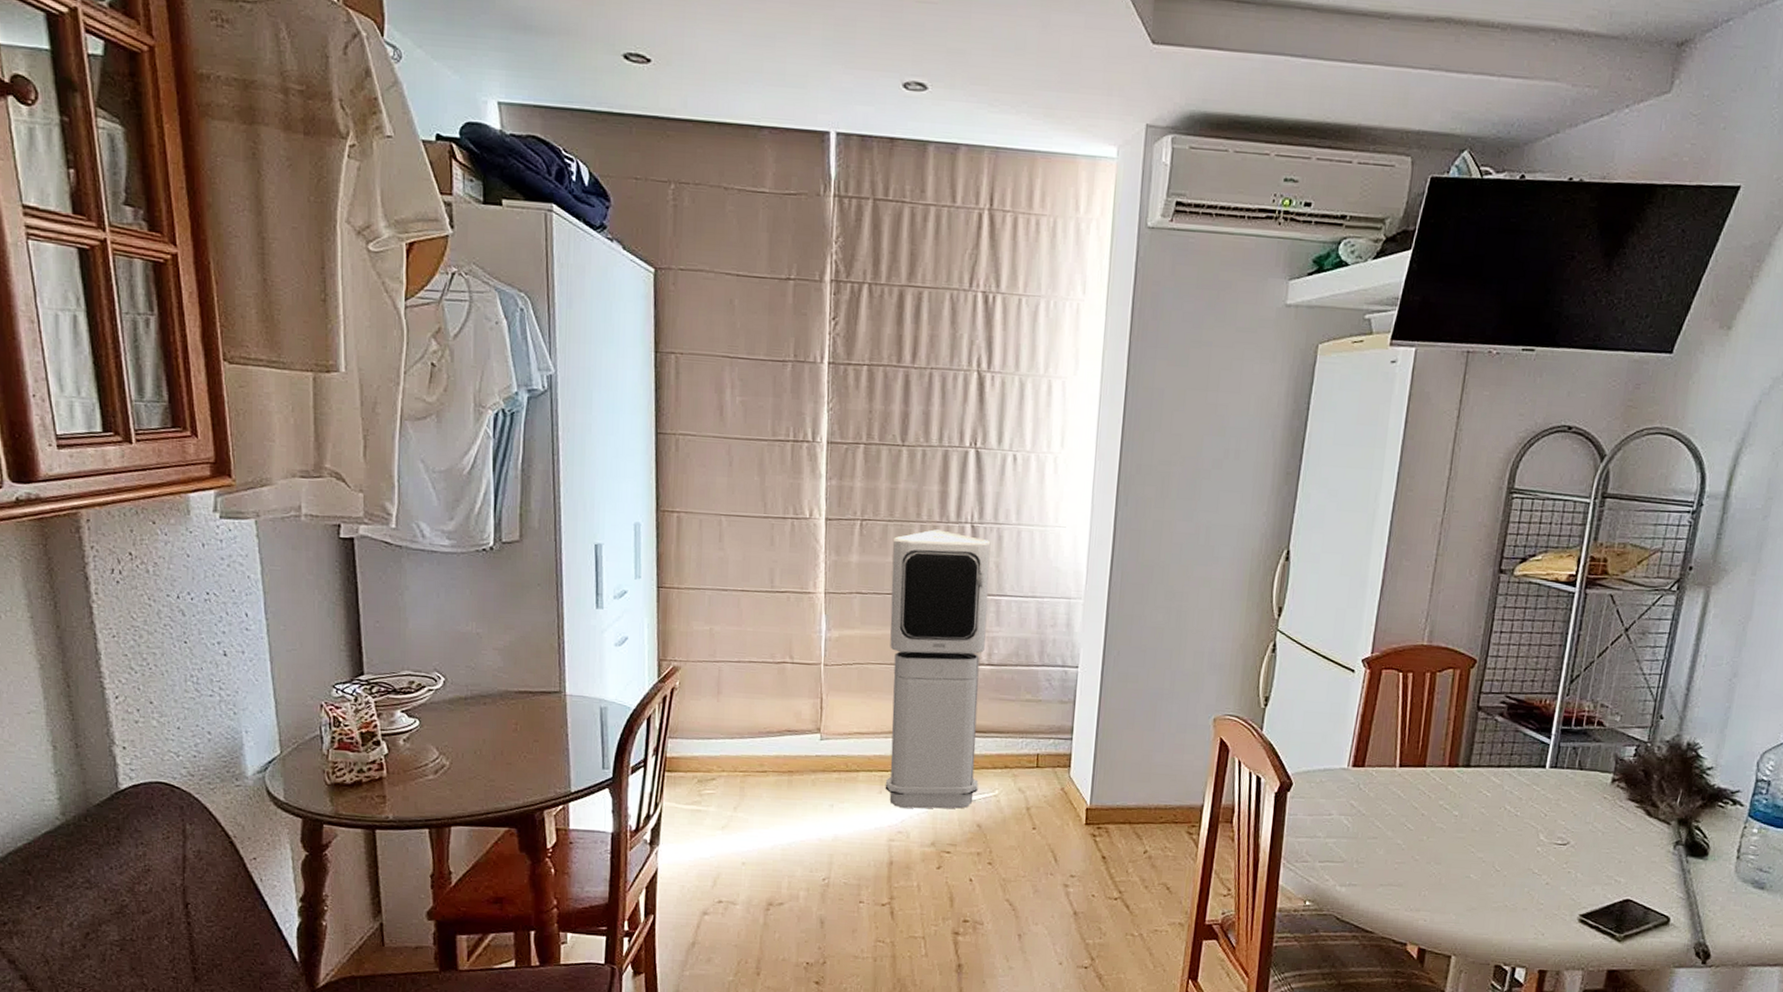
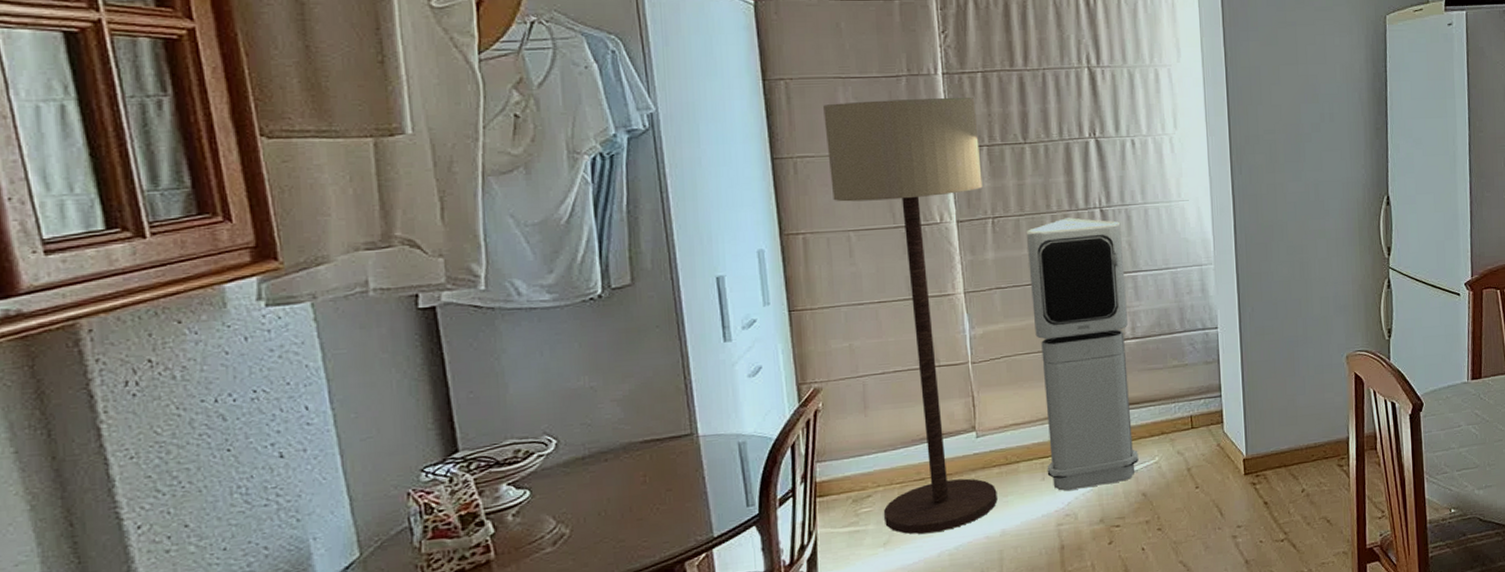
floor lamp: none [708,383,858,826] -> present [823,97,998,534]

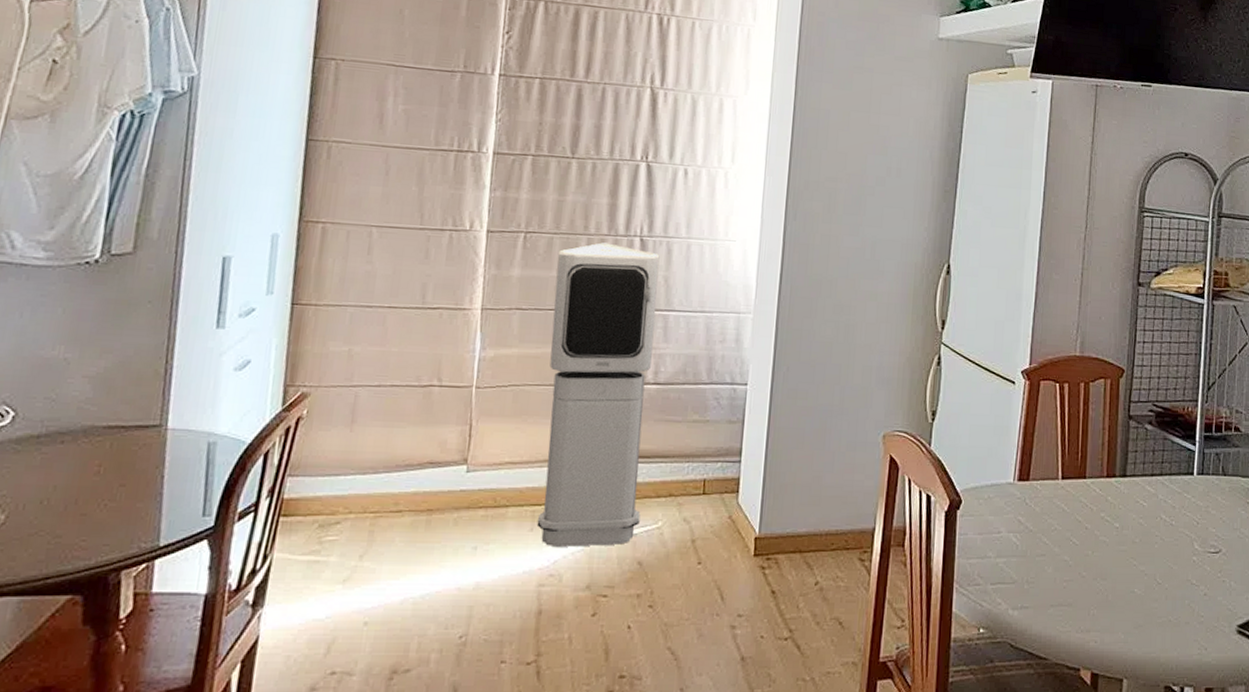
floor lamp: present [823,97,998,534] -> none [349,91,528,574]

